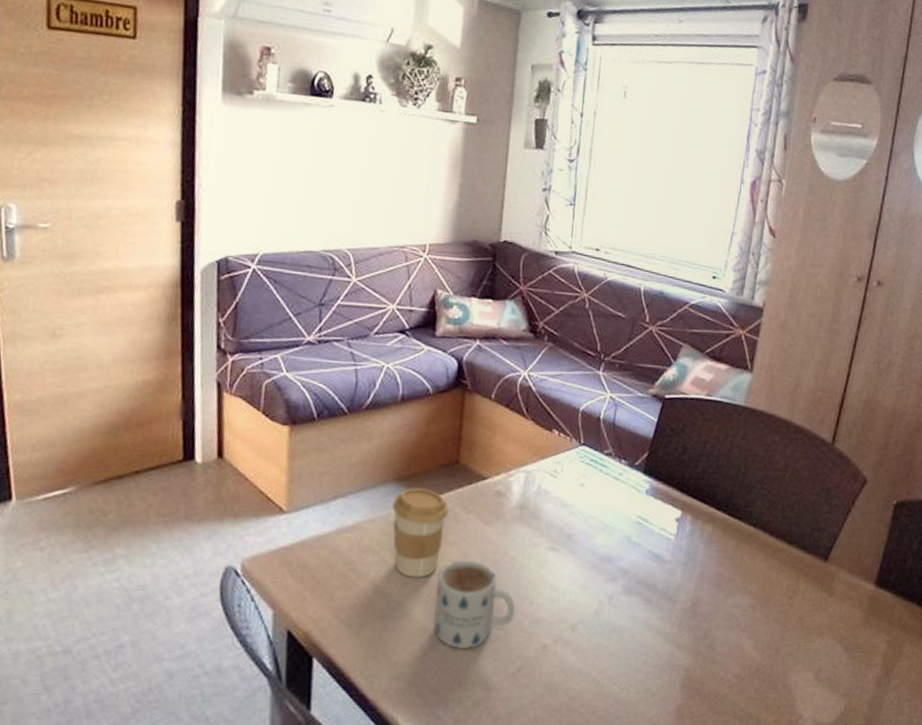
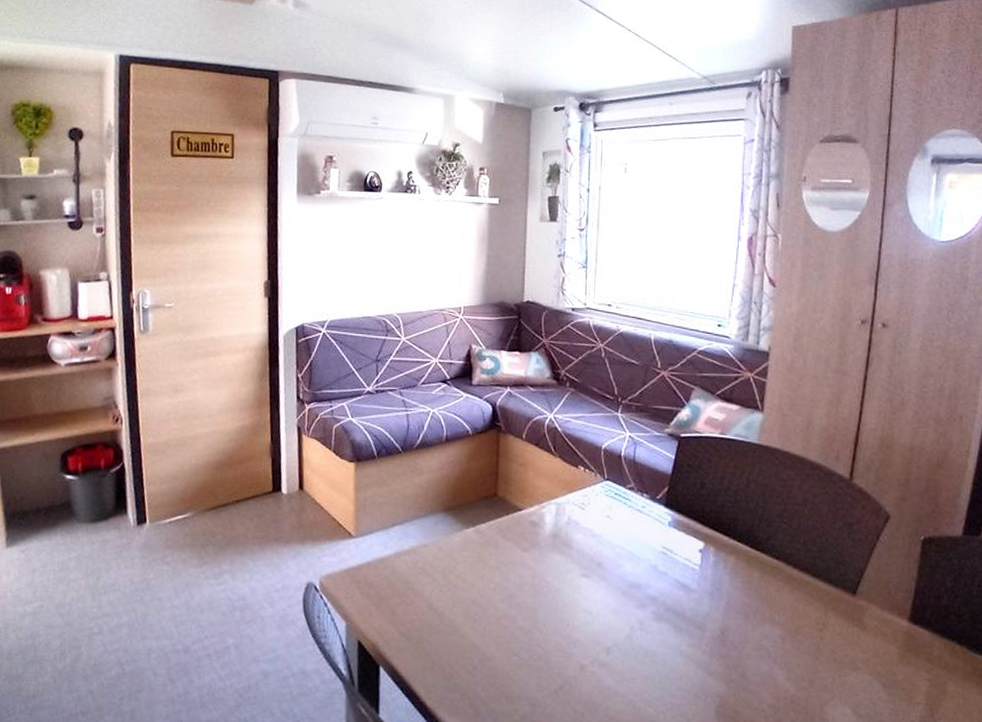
coffee cup: present [393,488,449,578] -> none [442,517,490,598]
mug: present [434,560,516,649] -> none [481,583,554,665]

